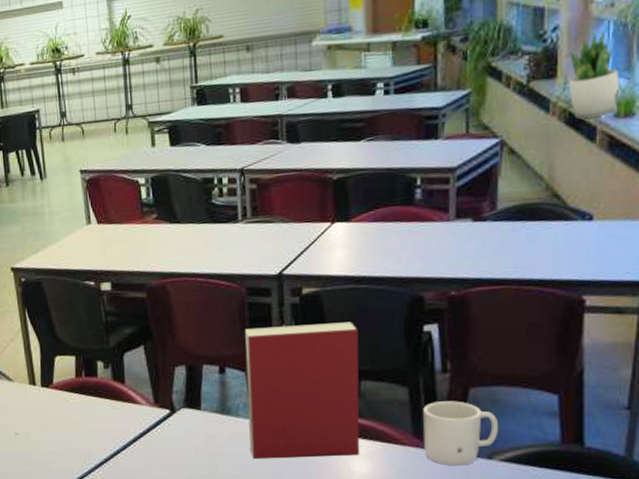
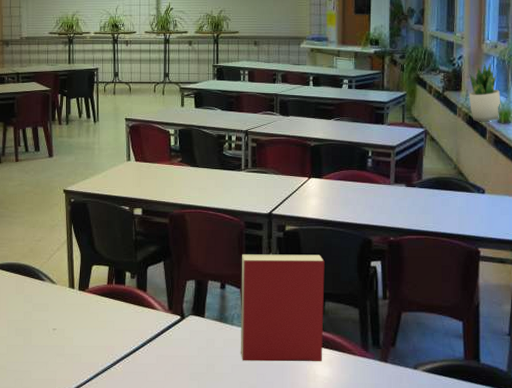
mug: present [423,401,499,466] -> none [369,322,422,374]

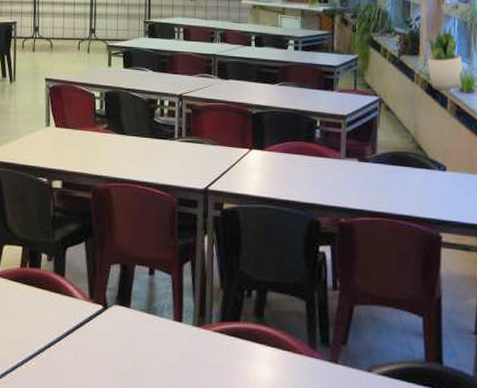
book: present [241,254,325,362] -> none [171,235,267,362]

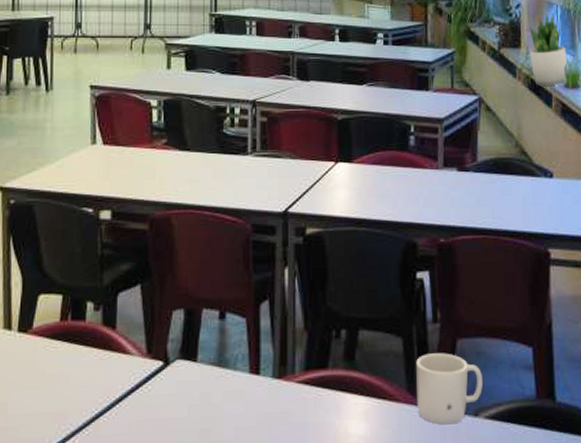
mug: none [317,316,377,377] -> present [416,353,484,425]

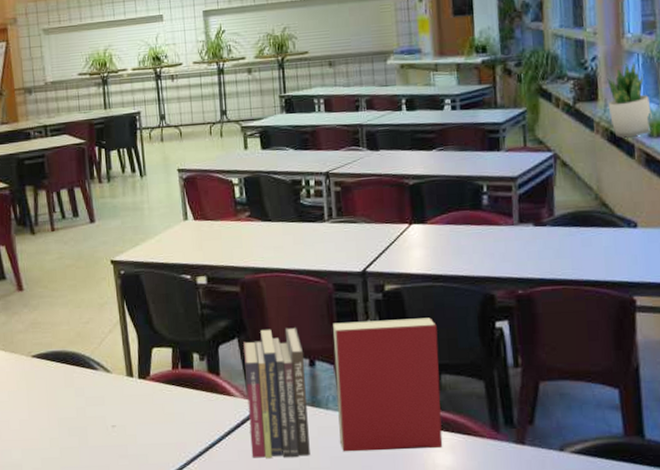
books: none [145,272,214,431] -> present [243,326,310,459]
book: none [247,266,358,421] -> present [333,317,443,452]
mug: present [416,353,484,425] -> none [499,394,568,458]

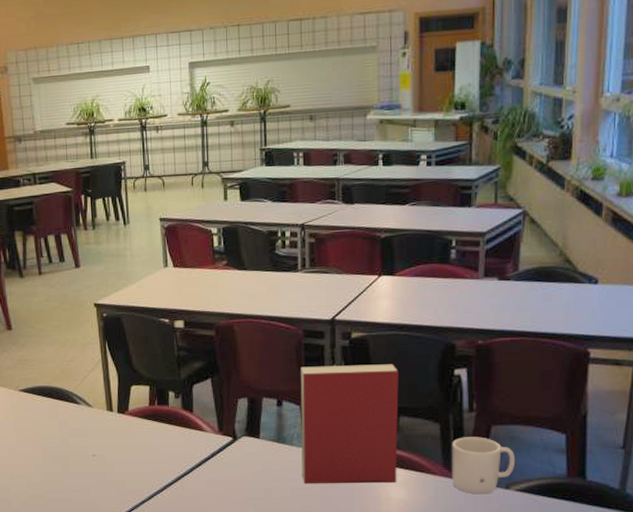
books: present [243,326,310,459] -> none [216,369,274,488]
mug: none [499,394,568,458] -> present [452,437,516,494]
planter: present [607,62,653,138] -> none [580,121,623,197]

